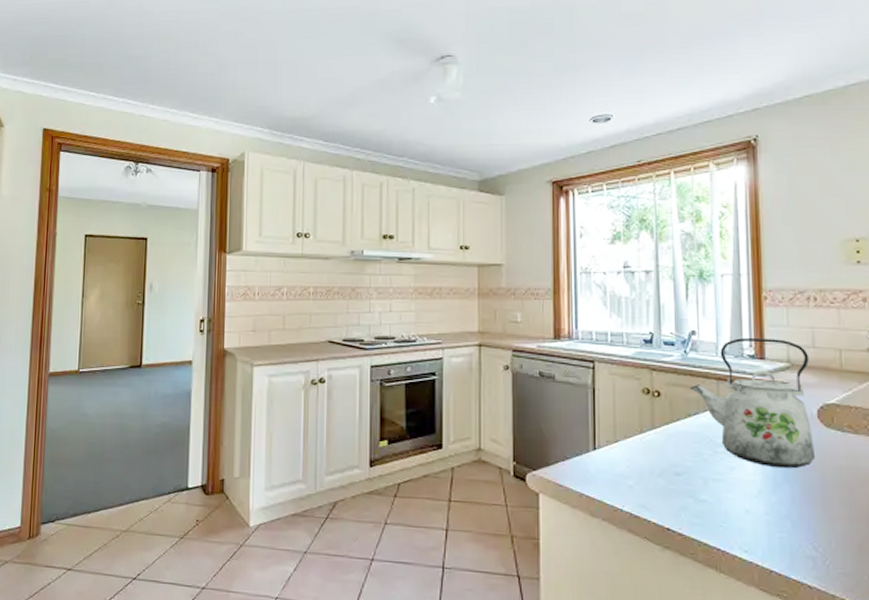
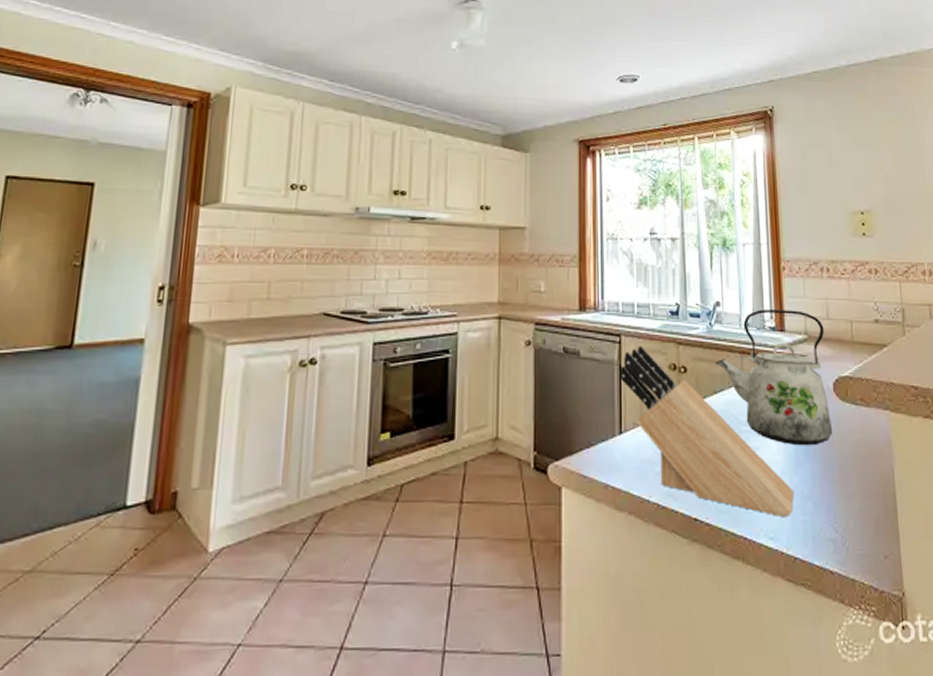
knife block: none [593,371,772,534] -> present [620,345,795,518]

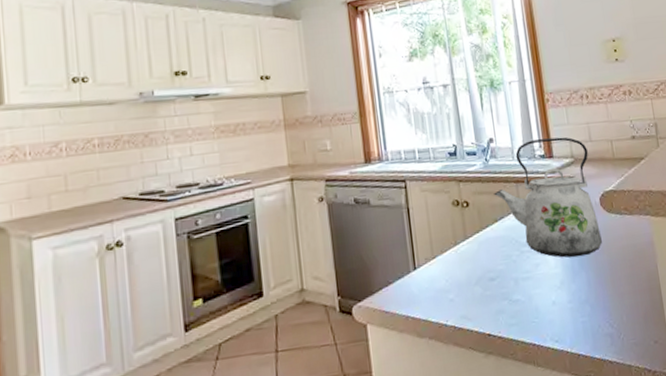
knife block: present [620,345,795,518] -> none [408,187,574,322]

